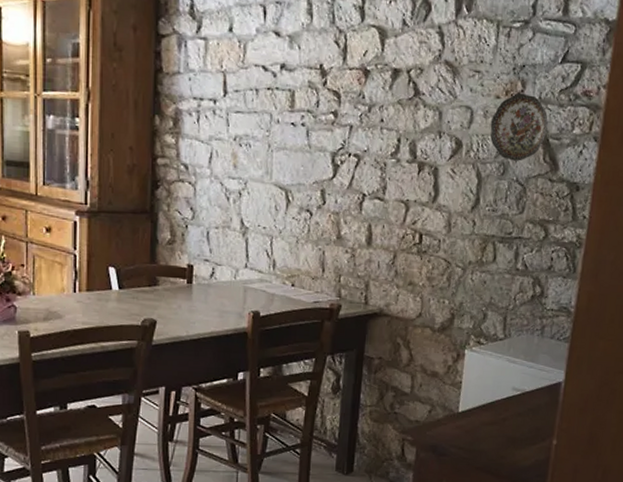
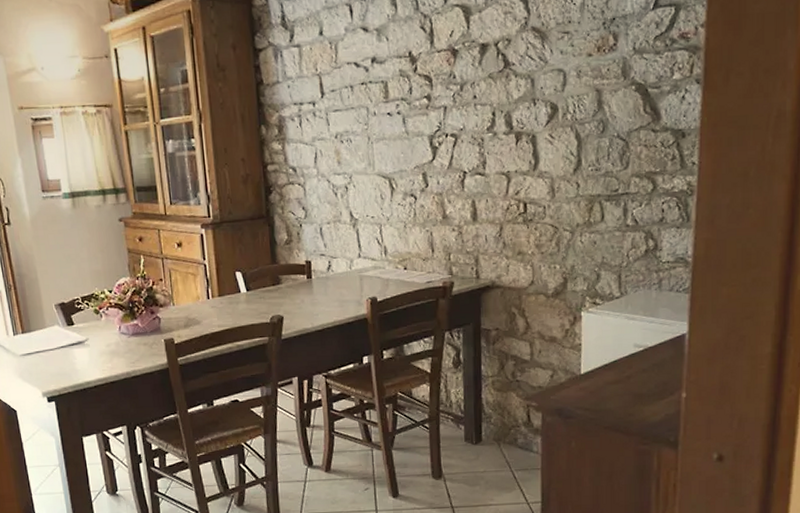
decorative plate: present [490,92,548,161] -> none [585,46,645,117]

